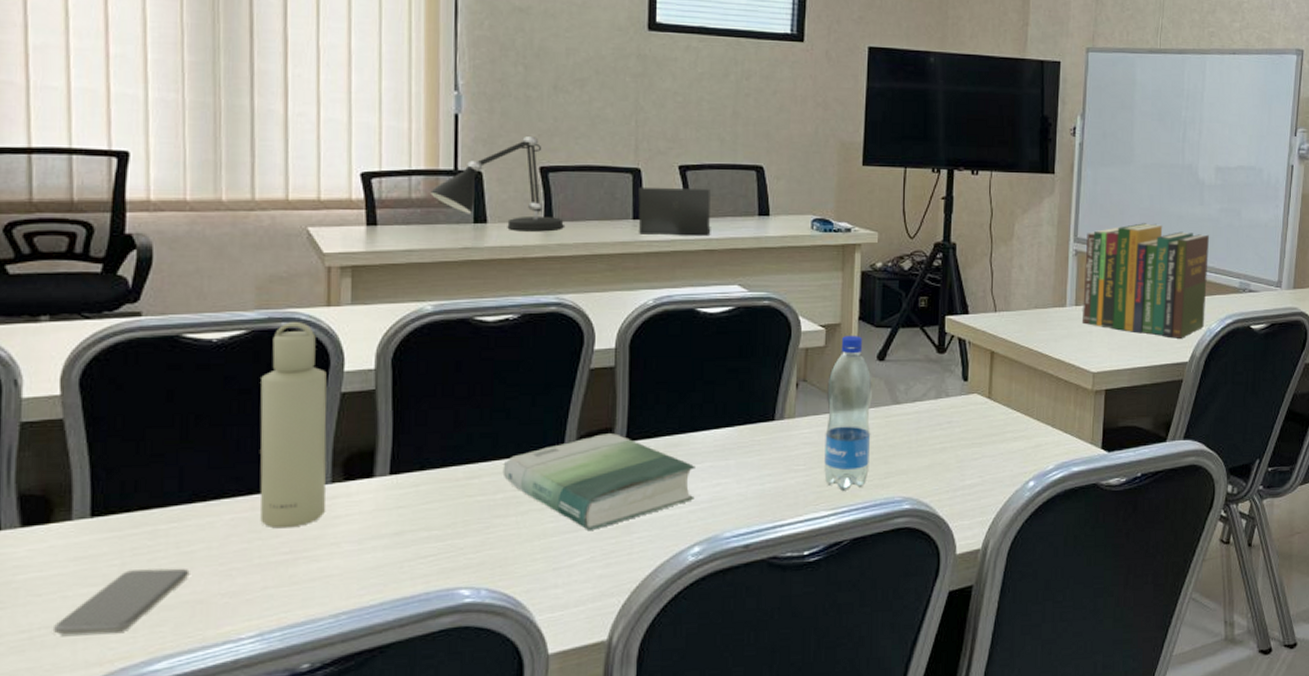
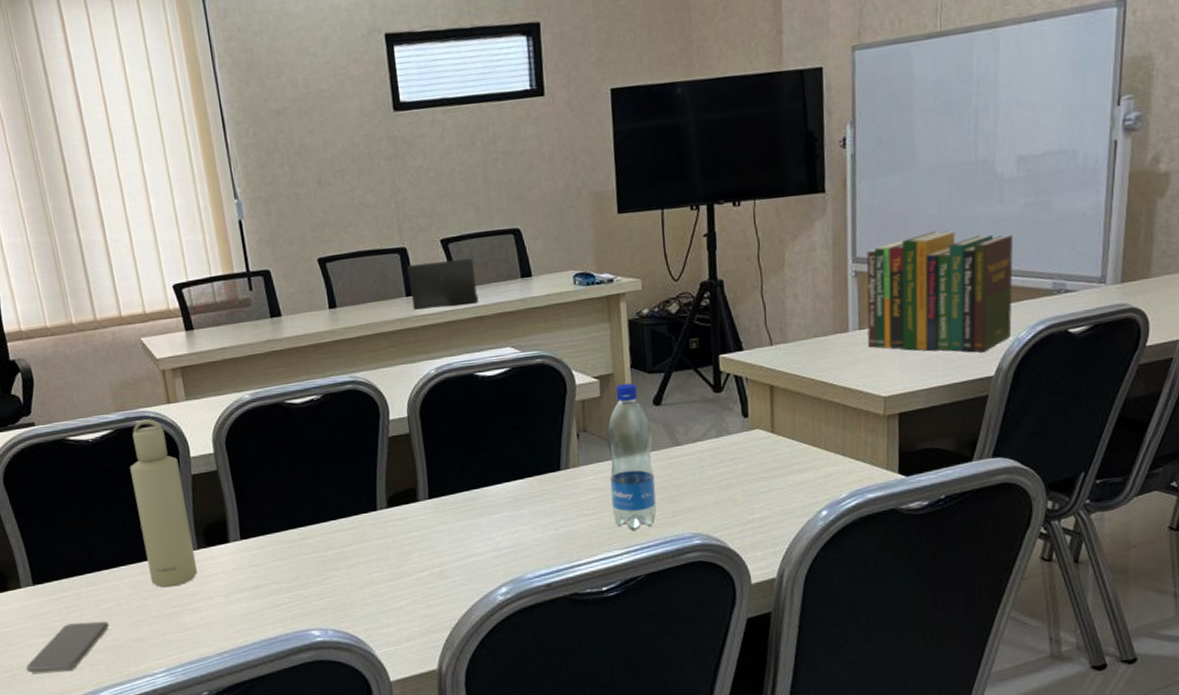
desk lamp: present [430,136,564,232] -> none [231,231,347,321]
book: present [502,433,695,530] -> none [329,492,496,578]

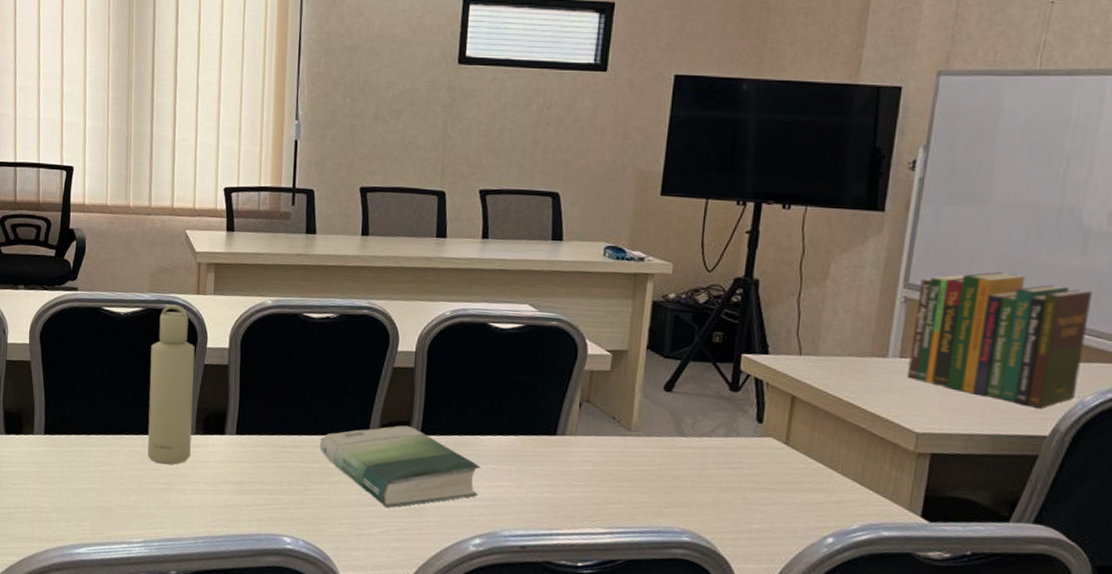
smartphone: present [25,621,110,673] -> none [21,477,102,521]
book: none [329,492,496,578] -> present [319,425,480,508]
laptop: present [407,258,479,310] -> none [441,208,508,256]
bottle: present [606,383,657,531] -> none [602,362,658,512]

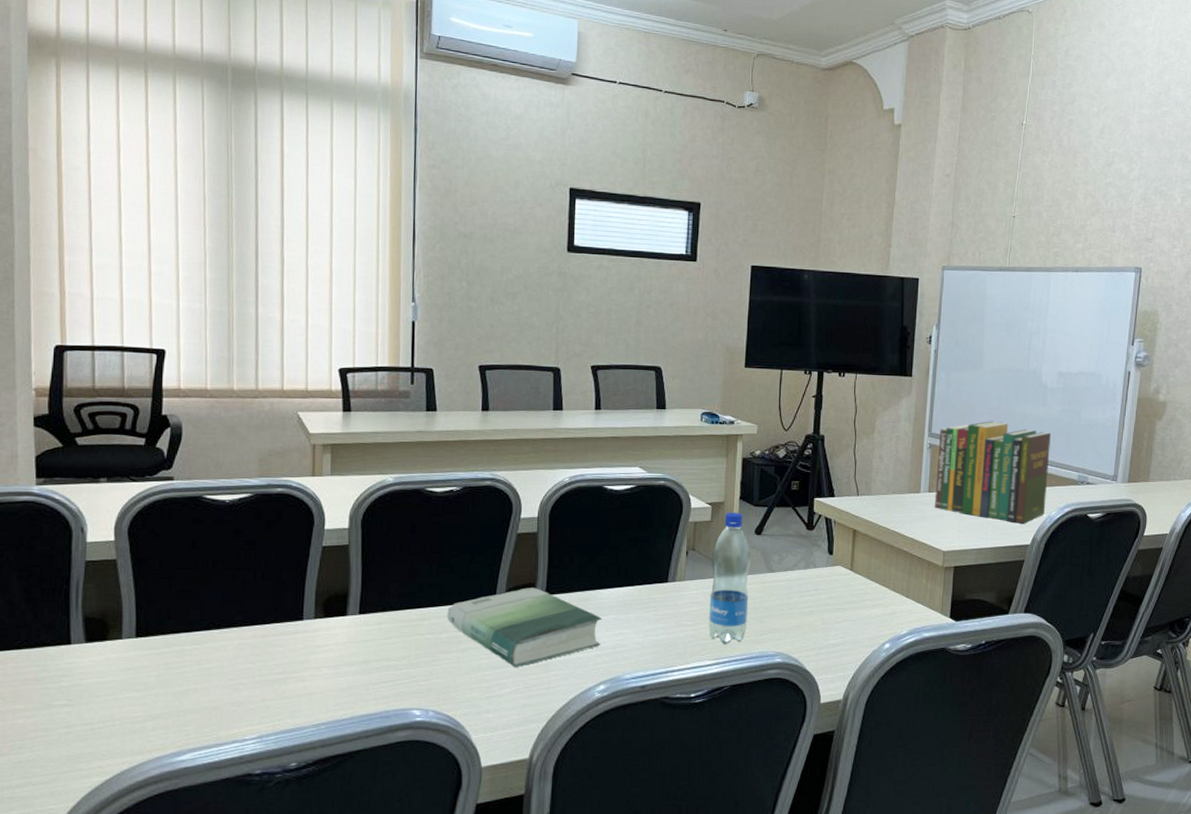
bottle: present [147,304,195,465] -> none [260,488,312,653]
bottle: none [602,362,658,512] -> present [709,512,751,644]

